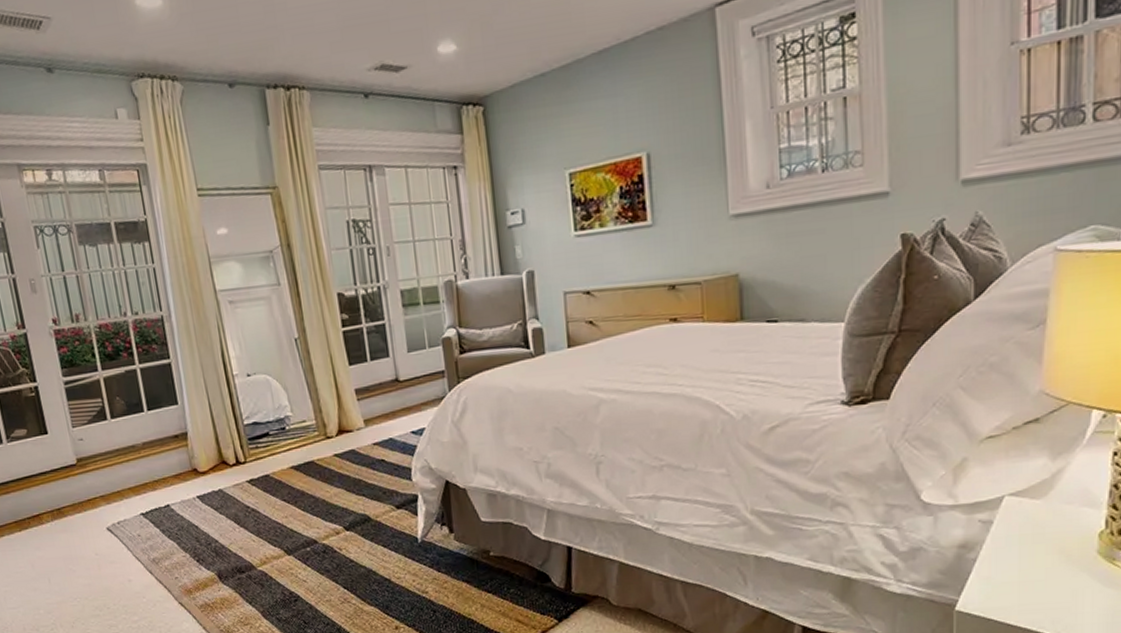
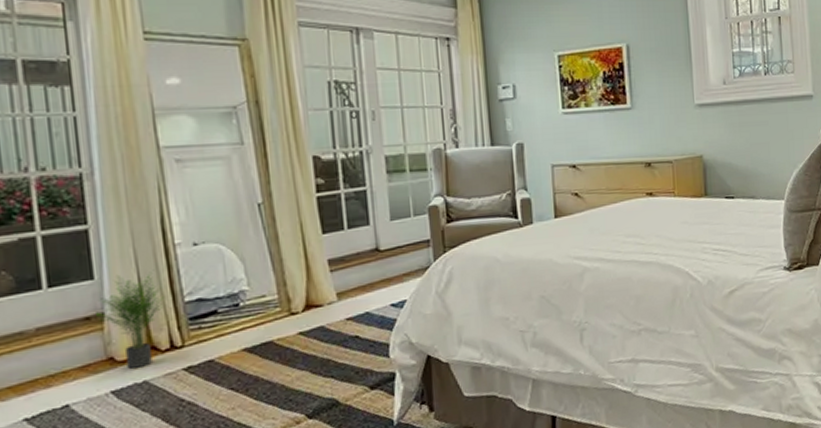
potted plant: none [182,396,229,479] -> present [96,269,165,369]

